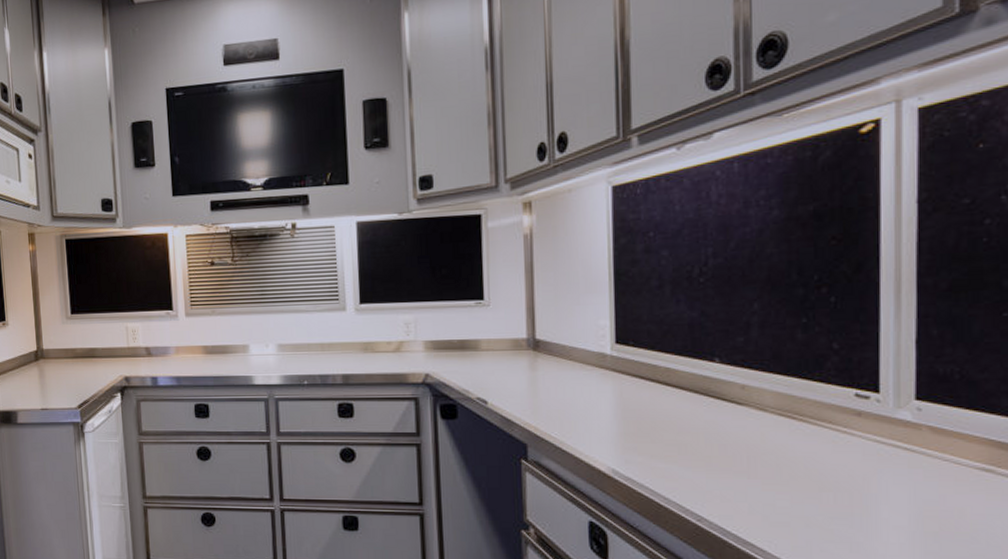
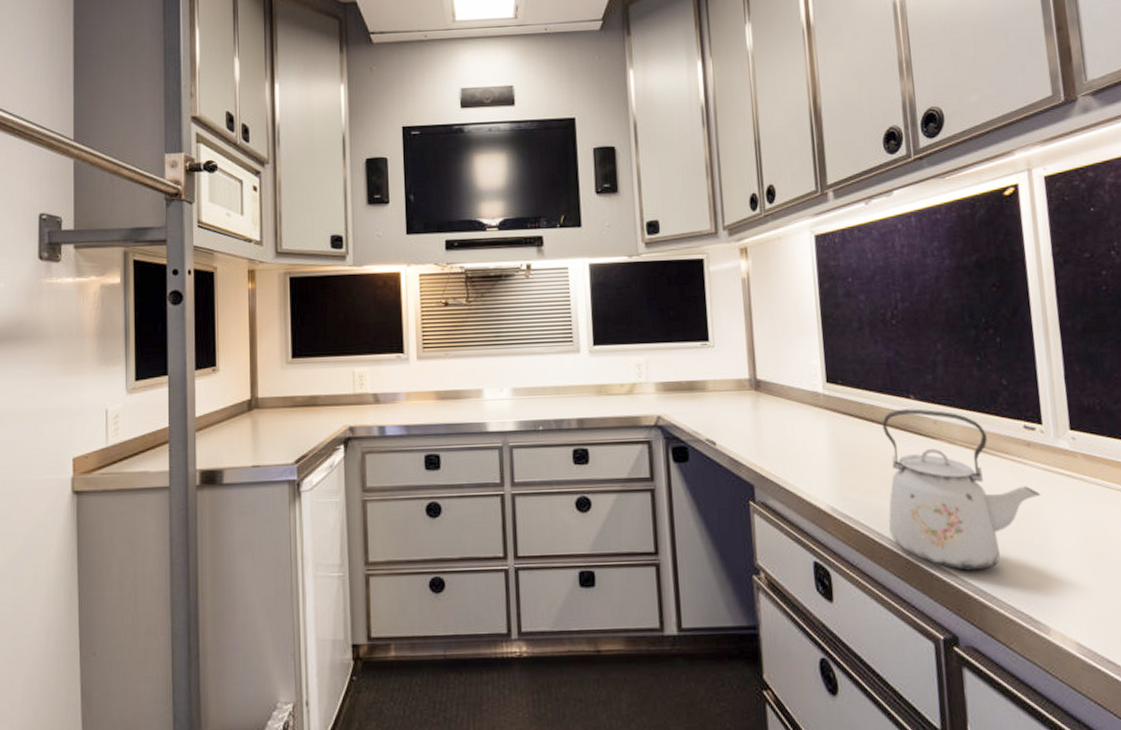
kettle: none [677,372,868,541] -> present [882,408,1041,571]

